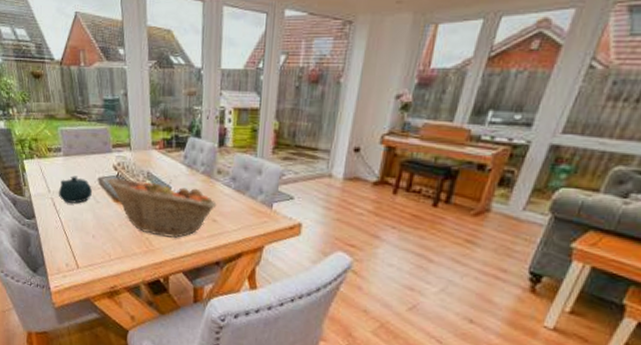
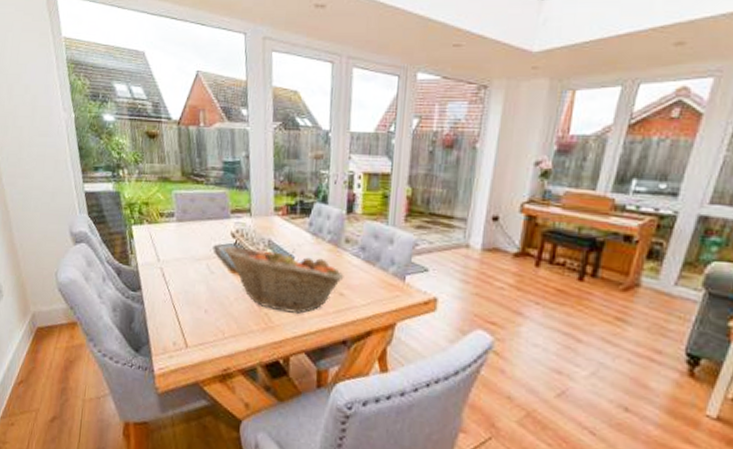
teapot: present [58,176,93,204] -> none [168,243,207,275]

